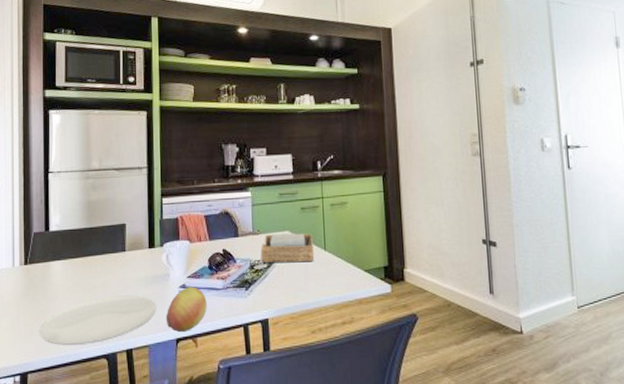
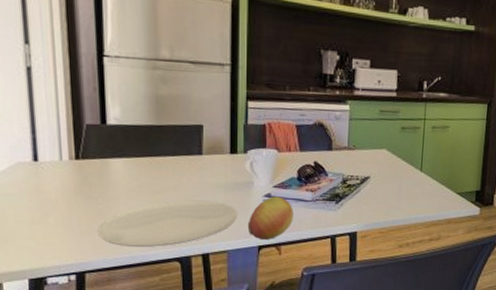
napkin holder: present [261,233,314,263] -> none [354,150,411,182]

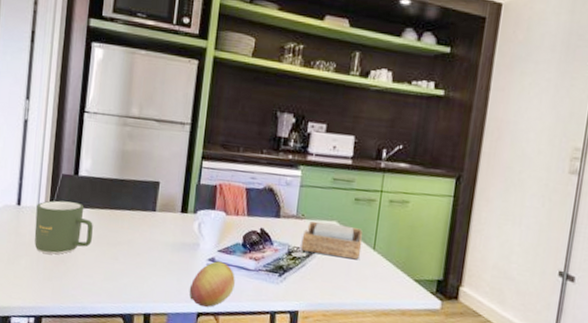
mug: none [59,152,133,209] -> present [34,200,93,255]
plate: present [98,200,237,248] -> none [57,255,181,301]
napkin holder: none [354,150,411,182] -> present [300,220,362,260]

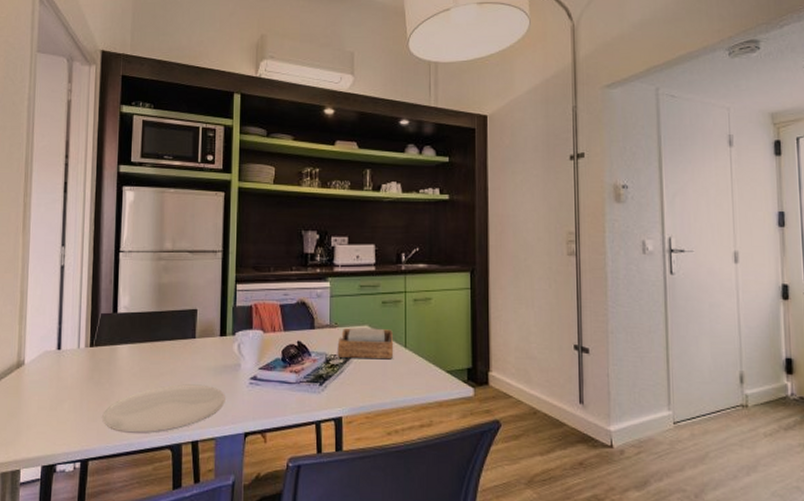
mug: present [34,200,93,255] -> none [76,340,135,394]
plate: none [57,255,181,301] -> present [102,384,225,435]
fruit: present [189,261,235,308] -> none [234,379,278,427]

